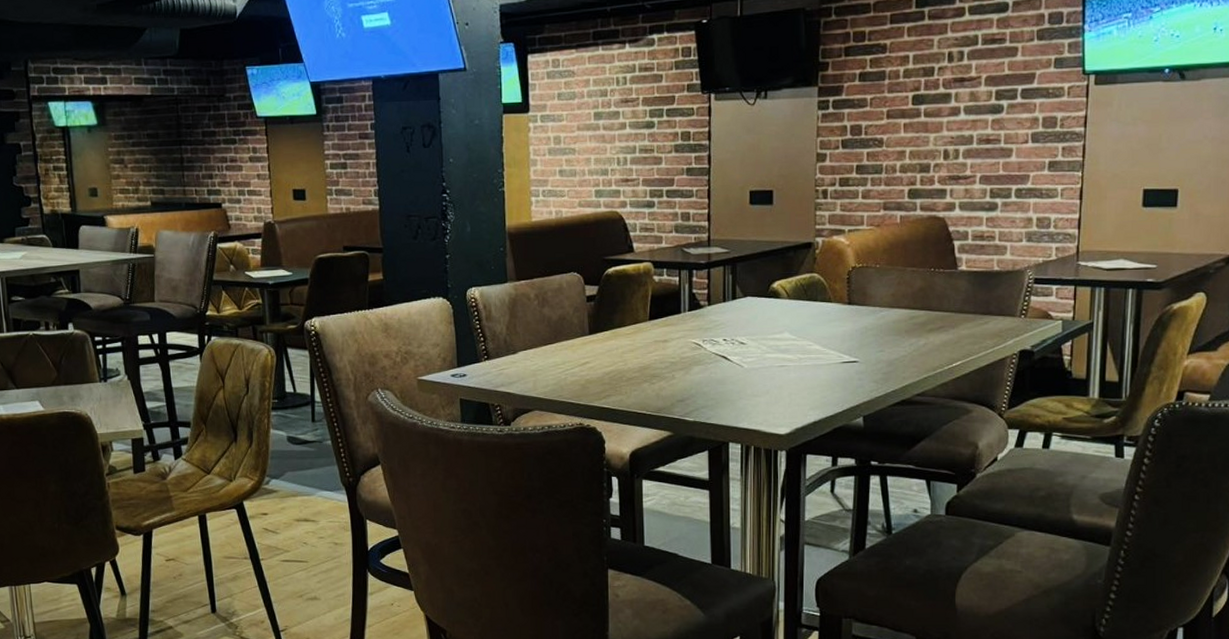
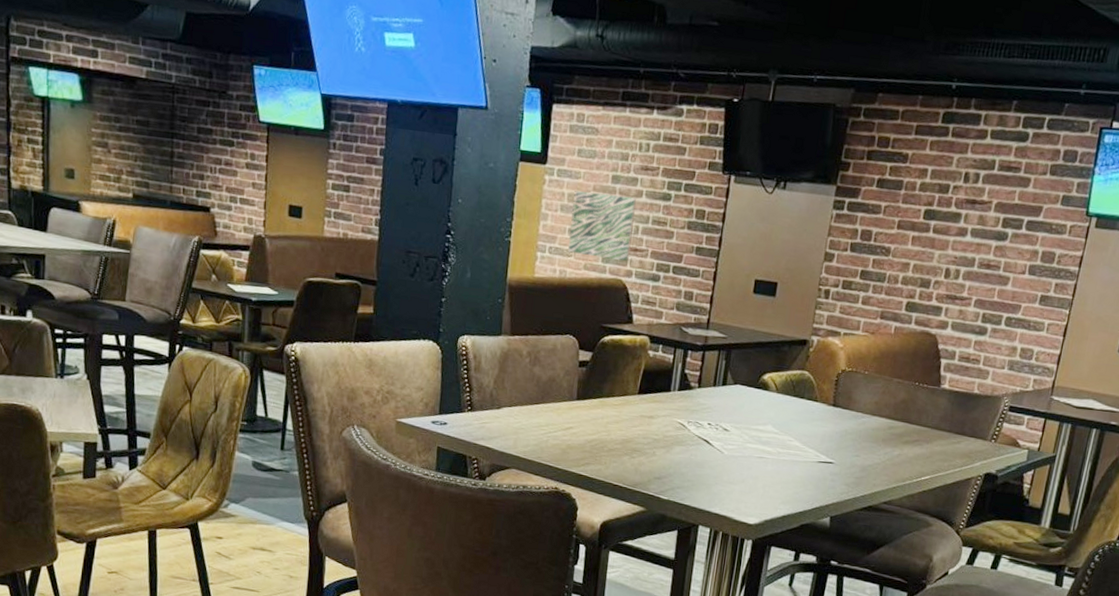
wall art: none [560,131,622,194] -> present [568,191,636,261]

